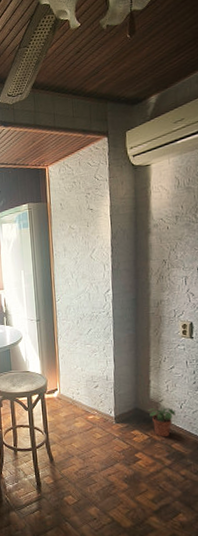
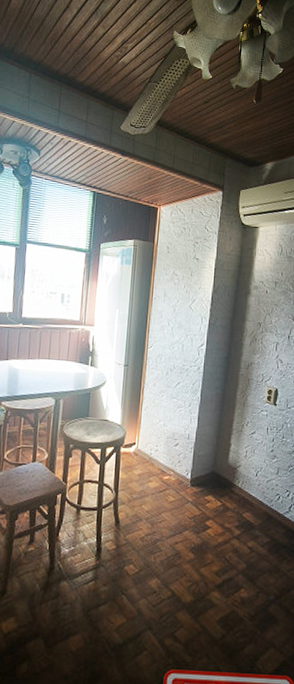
potted plant: present [148,407,176,437] -> none [225,473,251,506]

